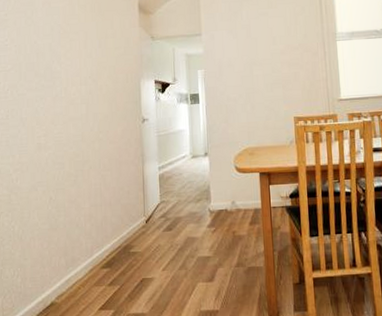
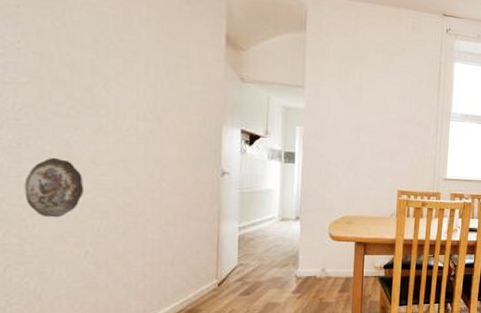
decorative plate: none [11,123,48,172] -> present [24,157,84,218]

